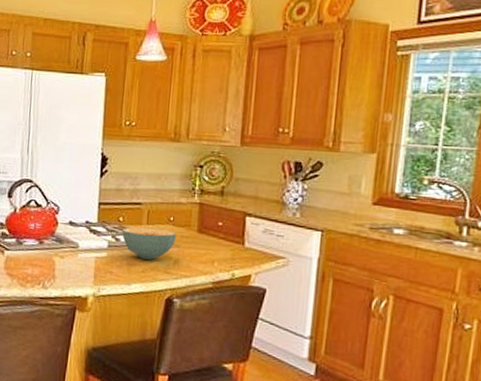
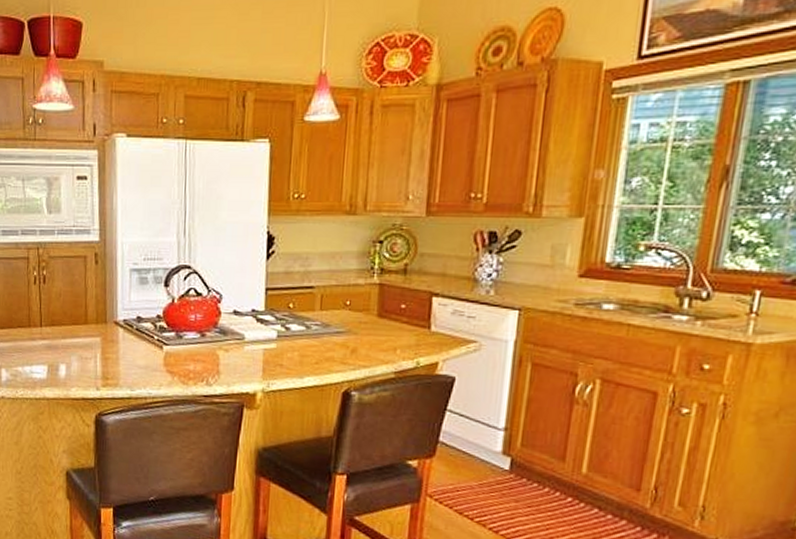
cereal bowl: present [122,227,177,260] -> none [292,314,354,350]

